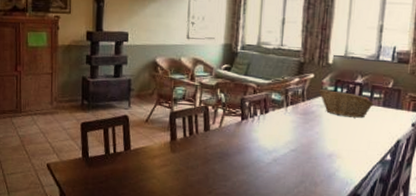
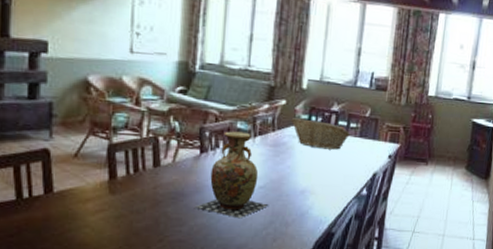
vase: none [237,101,299,177] -> present [195,131,268,219]

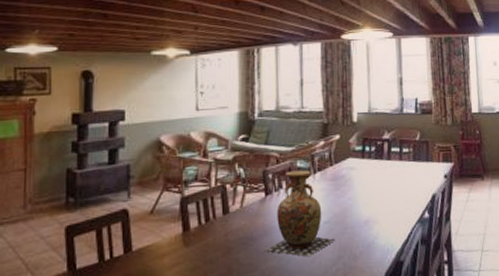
fruit basket: present [291,118,351,150] -> none [346,150,405,177]

